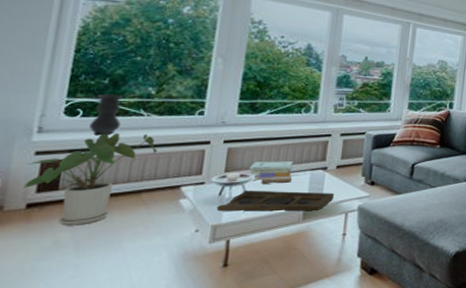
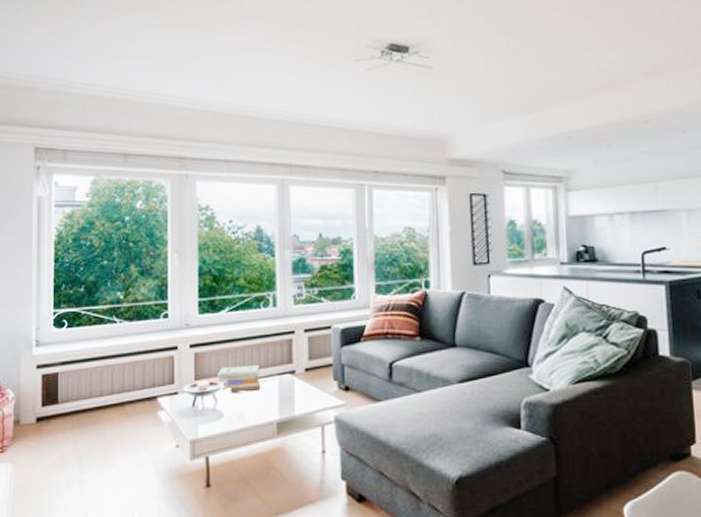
house plant: present [22,133,157,226] -> none [31,342,132,440]
vase: present [89,94,124,136] -> none [74,302,99,346]
decorative tray: present [216,190,335,212] -> none [192,399,307,425]

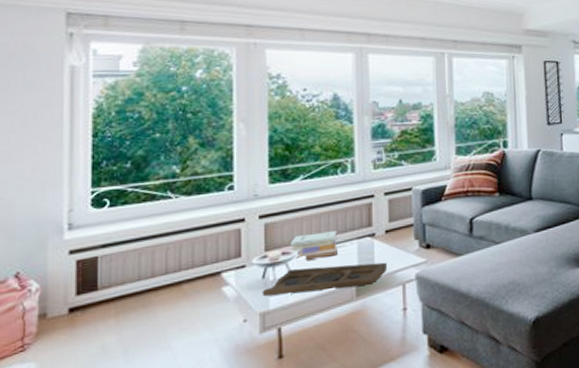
decorative tray: none [192,399,307,425] -> present [262,262,388,297]

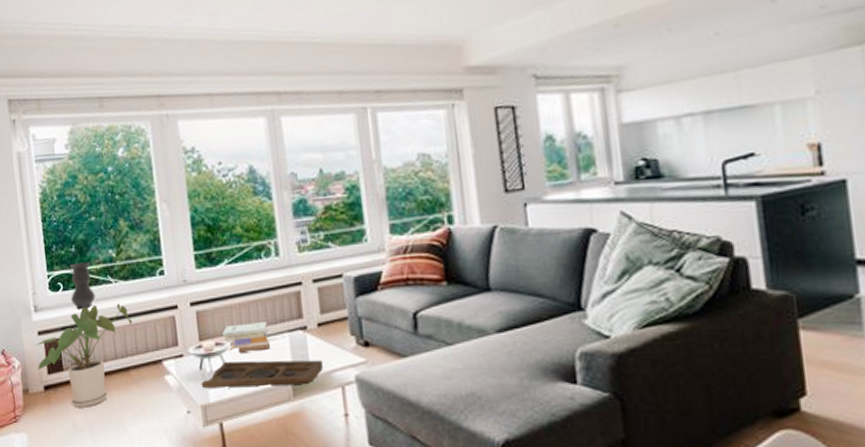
house plant: none [62,218,191,329] -> present [35,303,132,408]
vase: none [119,177,150,226] -> present [69,262,96,310]

